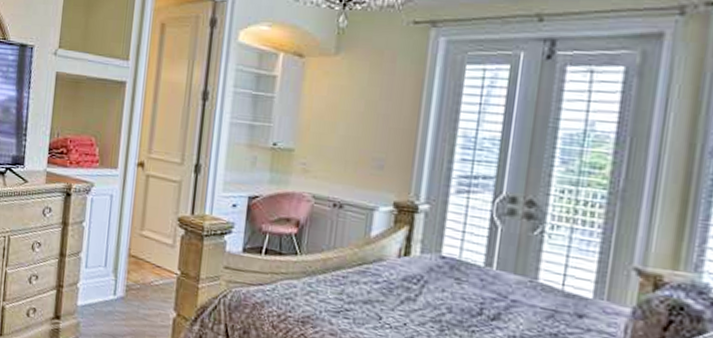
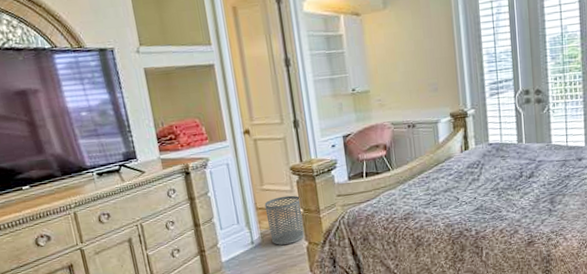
waste bin: none [136,248,182,309] -> present [264,195,304,245]

